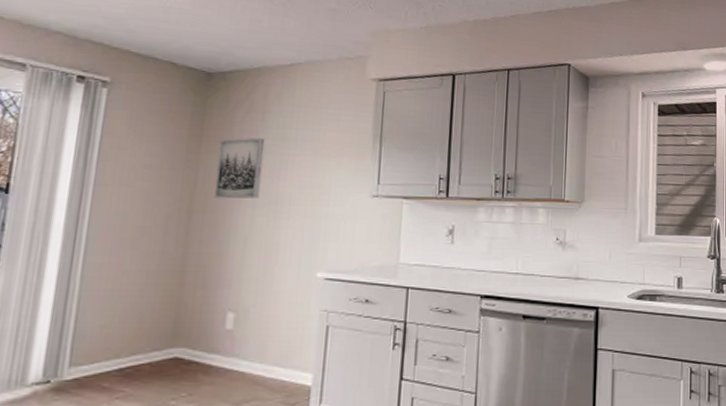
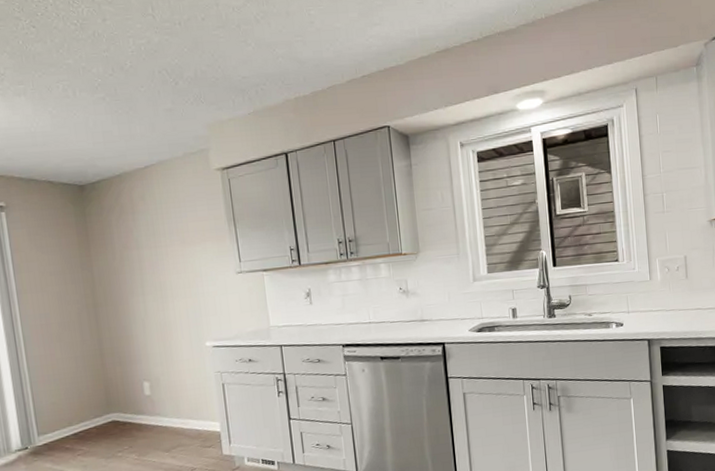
wall art: present [214,138,265,199] -> none [104,236,146,292]

